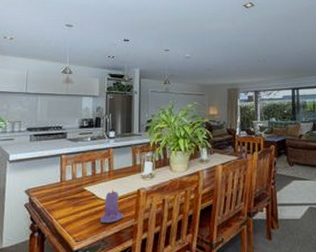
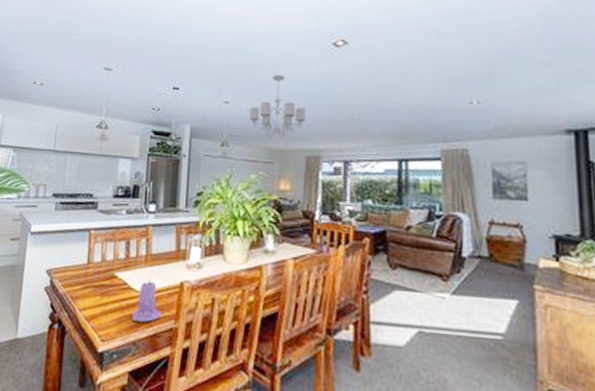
chandelier: none [185,28,226,77] -> present [249,74,306,140]

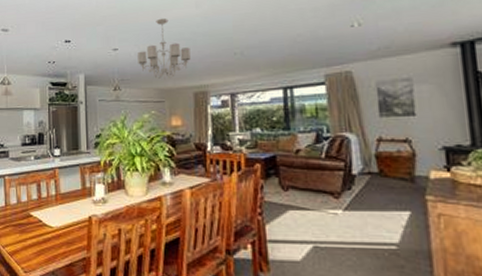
candle: present [131,279,161,322] -> none [48,216,74,254]

